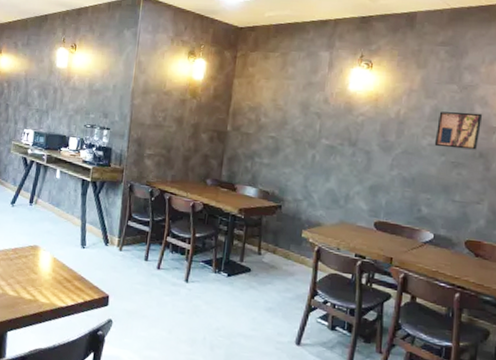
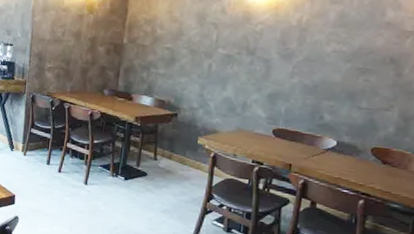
wall art: present [434,111,483,150] -> none [339,16,396,56]

